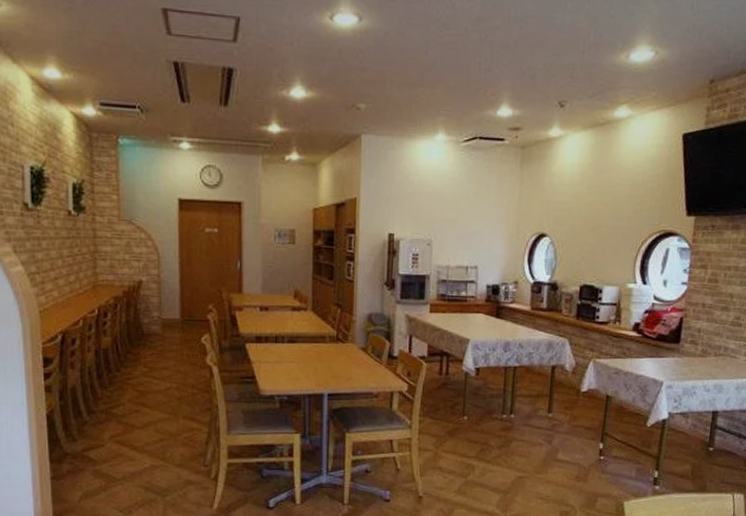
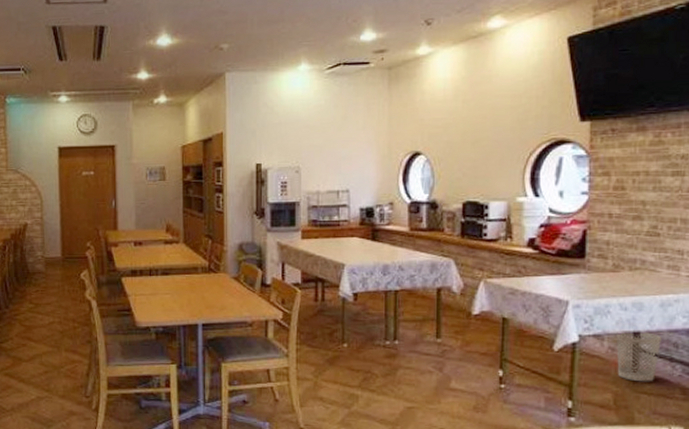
wastebasket: none [696,410,734,455] -> present [616,331,662,382]

